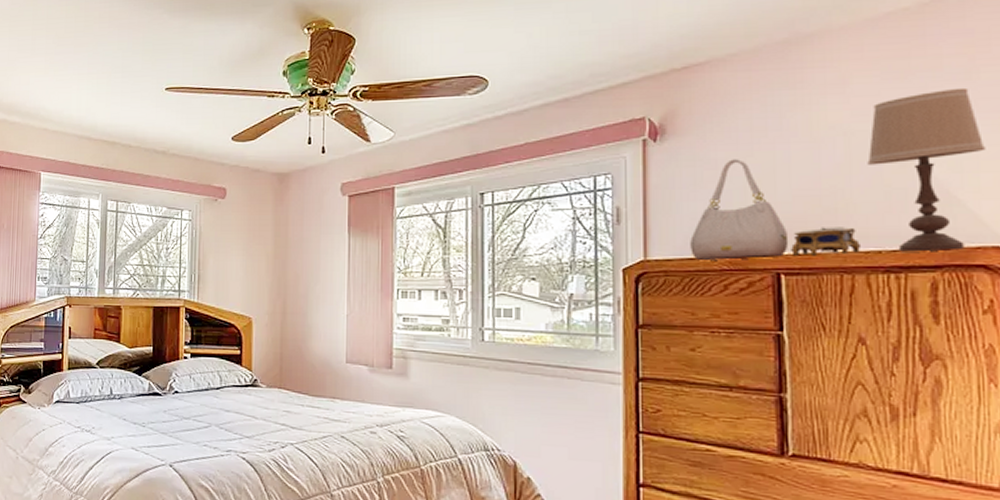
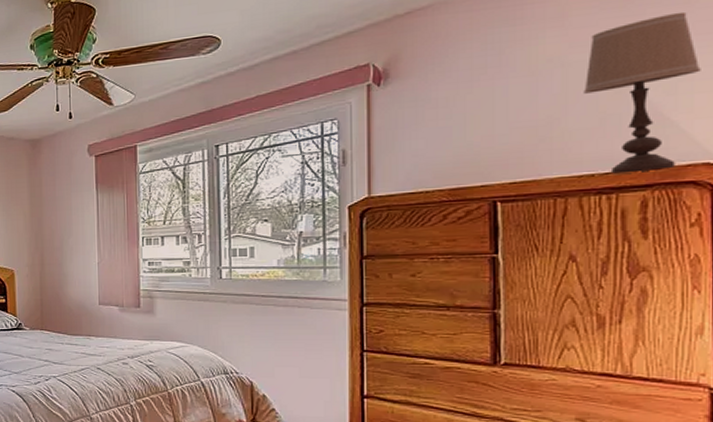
handbag: present [690,159,789,260] -> none [412,97,506,194]
clock: present [791,227,862,256] -> none [507,154,576,184]

